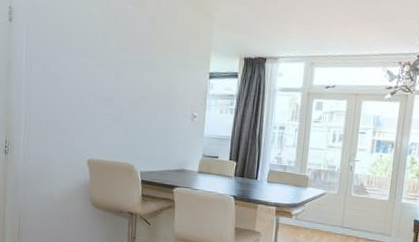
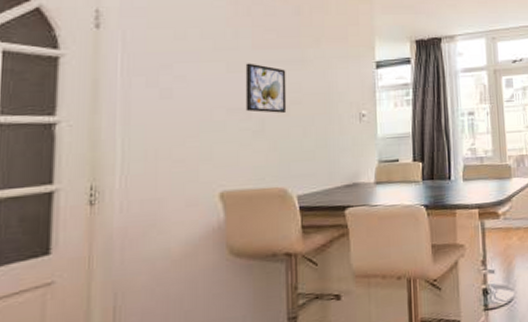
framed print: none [108,62,140,106] -> present [245,63,287,113]

